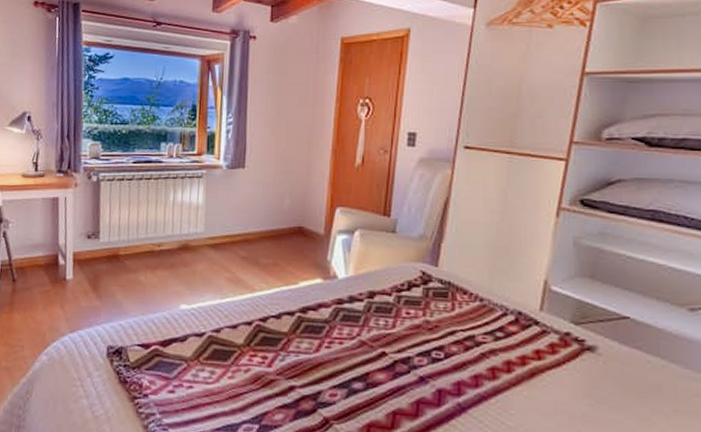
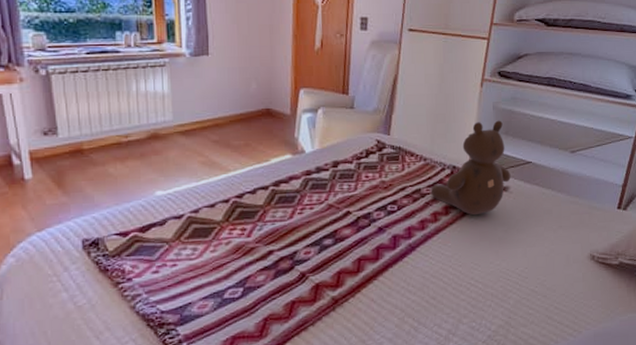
teddy bear: none [487,259,599,379] -> present [430,120,511,216]

